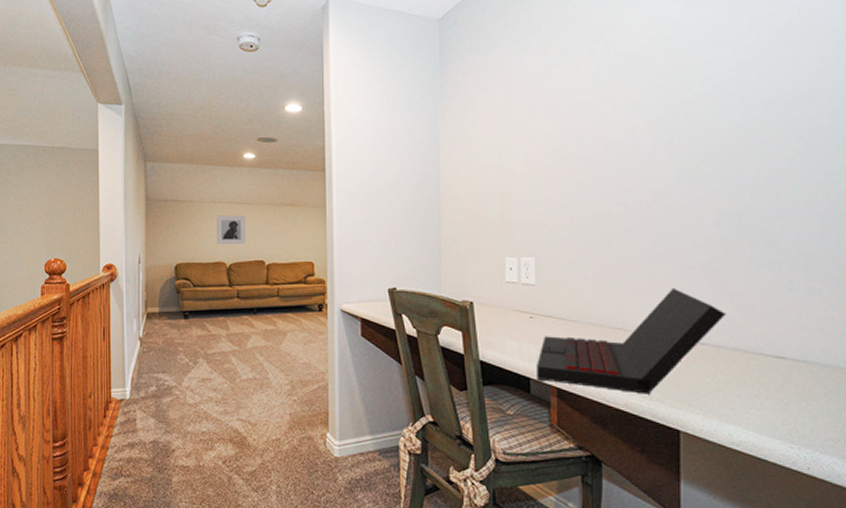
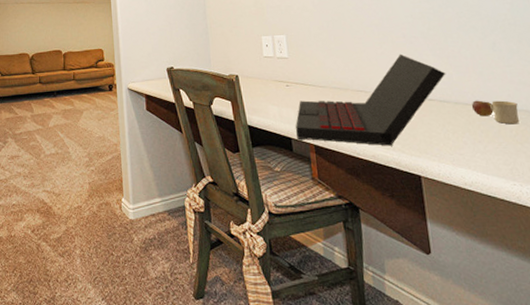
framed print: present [216,215,245,245] -> none [19,12,45,39]
mug: none [752,348,810,379] -> present [471,100,519,125]

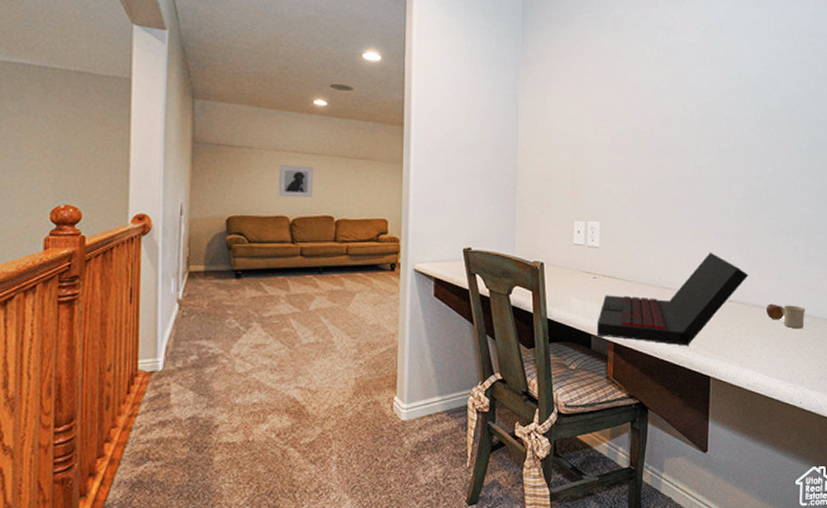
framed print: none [19,12,45,39] -> present [278,165,313,199]

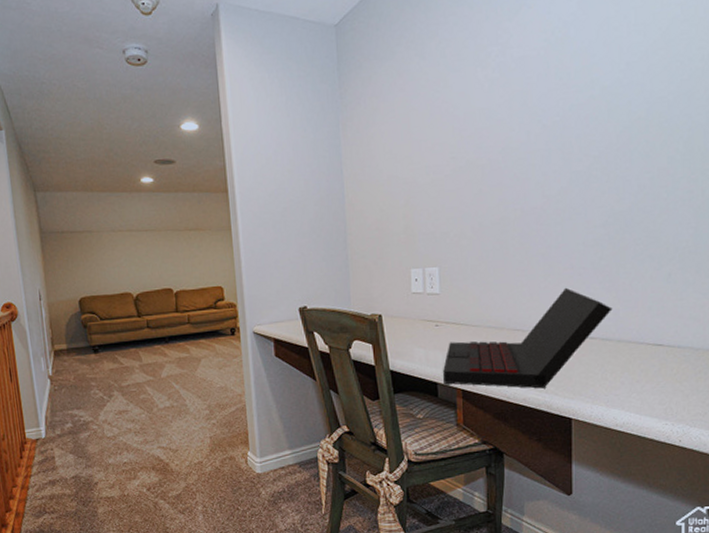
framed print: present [278,165,313,199] -> none [117,242,151,276]
mug: present [766,304,805,329] -> none [634,337,683,363]

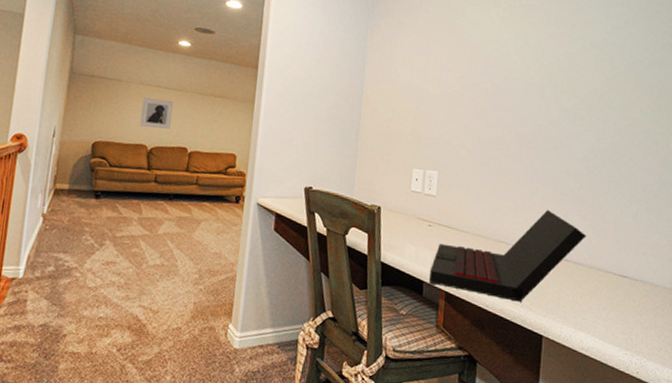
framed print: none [117,242,151,276] -> present [139,97,173,130]

